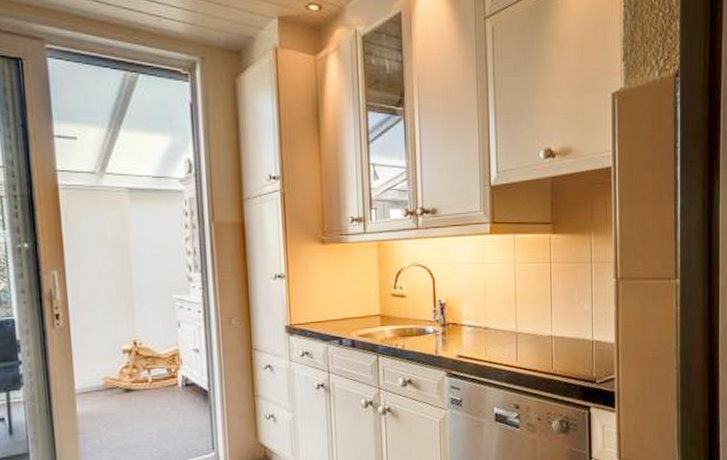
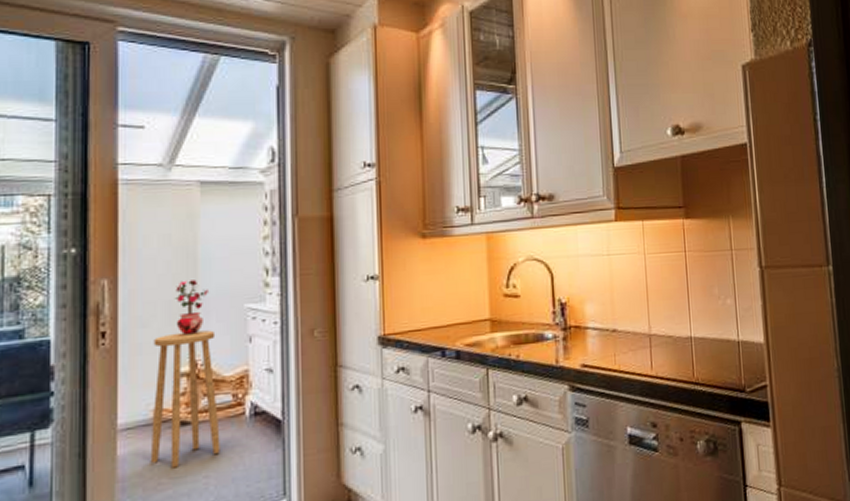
stool: none [99,316,160,425] -> present [150,330,220,469]
potted plant: none [113,273,142,319] -> present [174,280,208,336]

